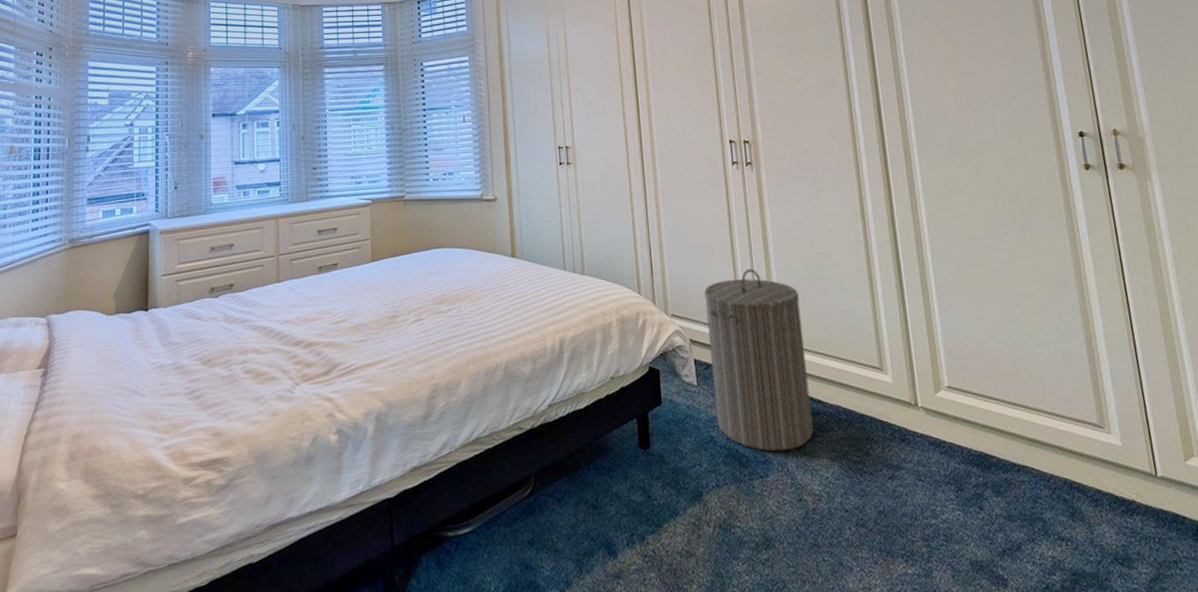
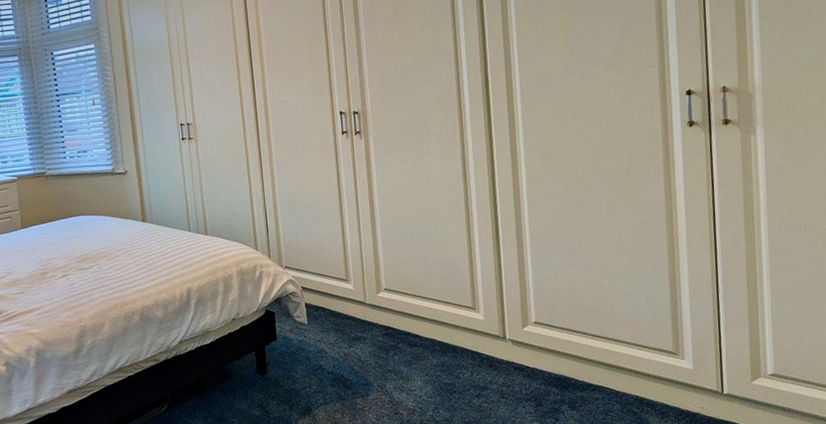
laundry hamper: present [704,268,814,452] -> none [315,226,411,376]

